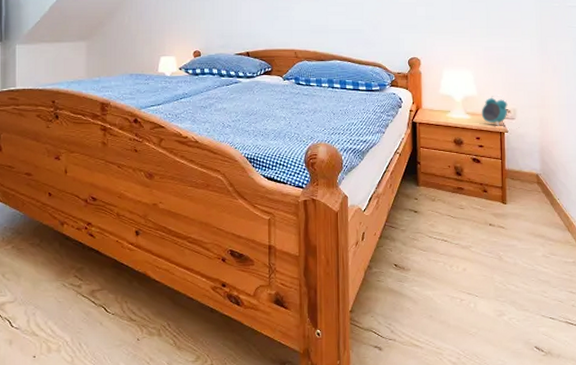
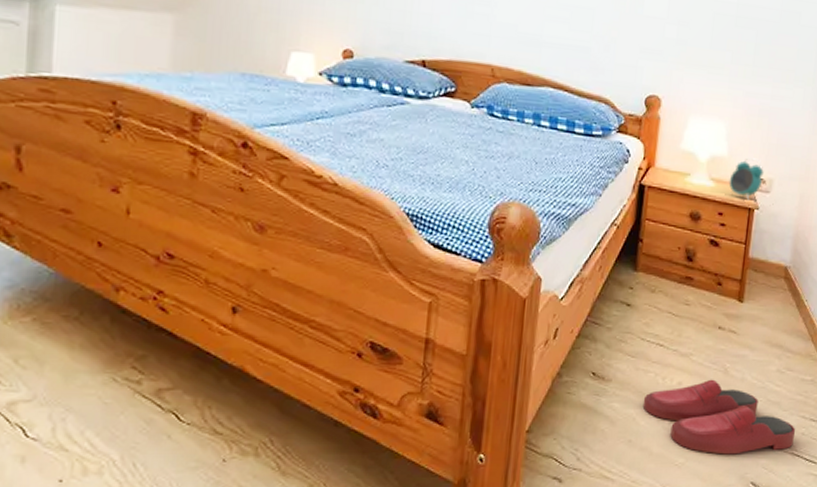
slippers: none [437,265,567,325] -> present [642,379,796,455]

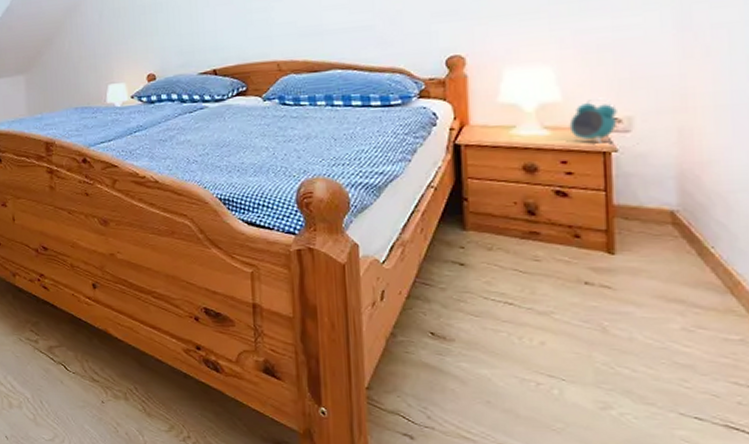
slippers: present [642,379,796,455] -> none [497,339,727,423]

